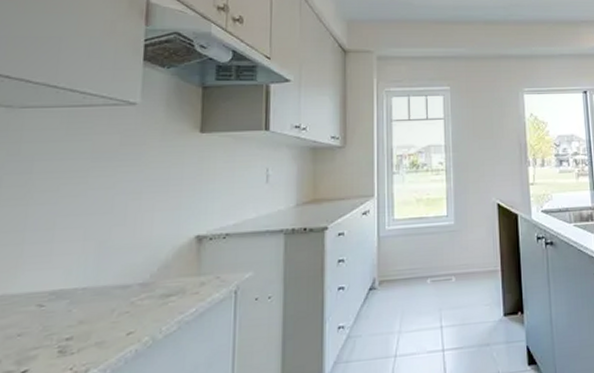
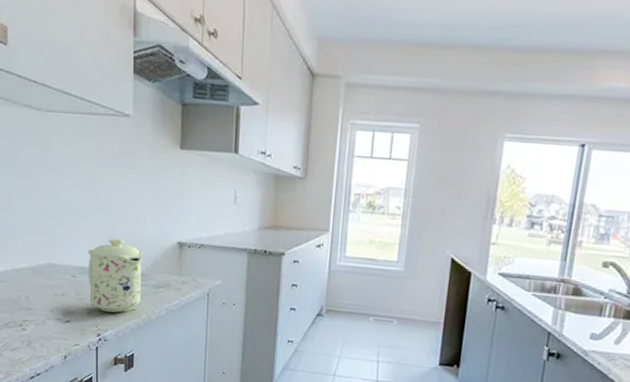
mug: none [63,244,148,345] -> present [88,238,143,313]

